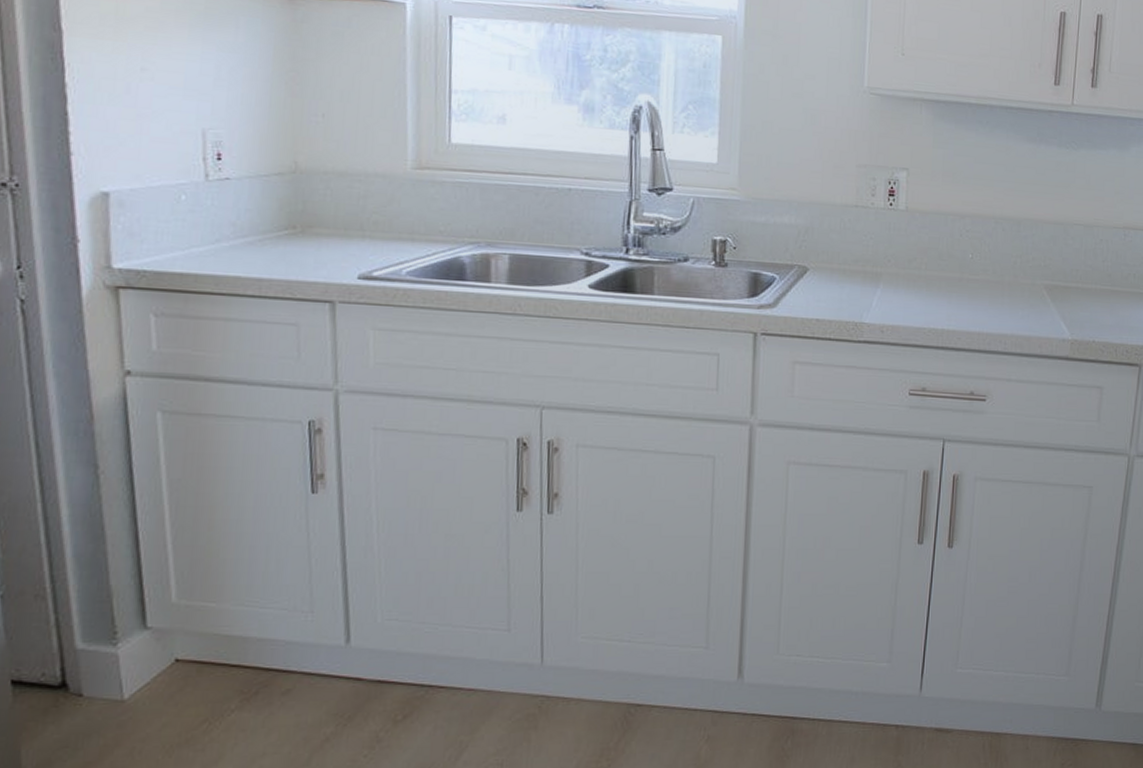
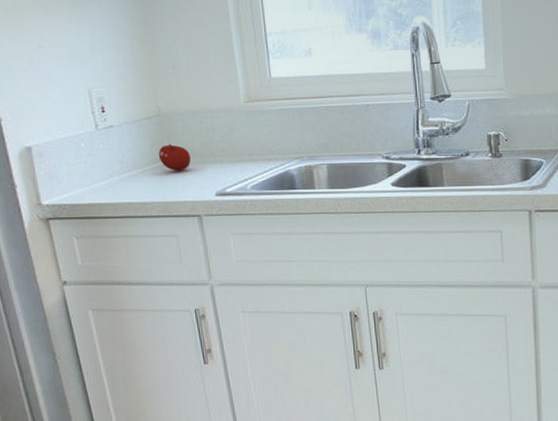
fruit: none [286,208,331,244] -> present [158,143,191,171]

